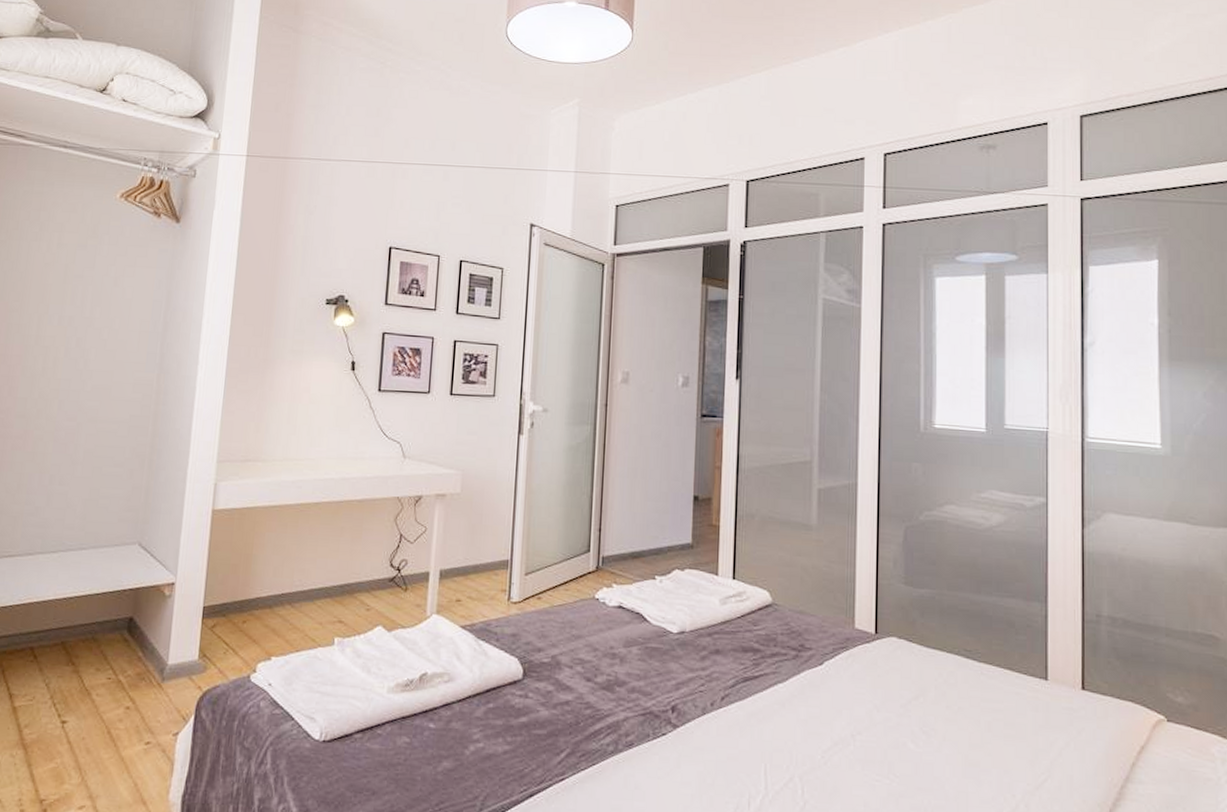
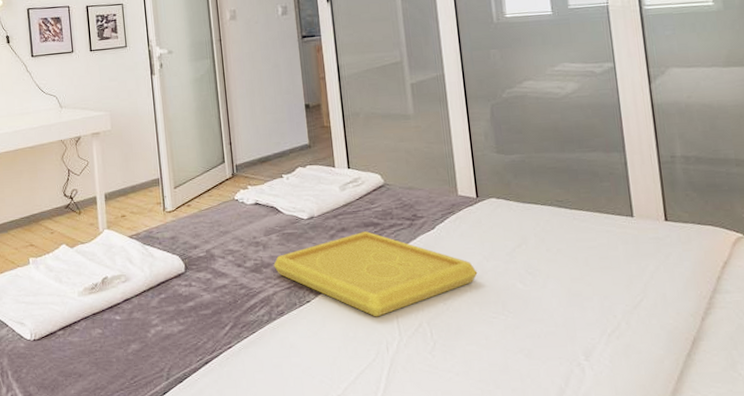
serving tray: none [629,657,865,763] -> present [273,231,478,317]

